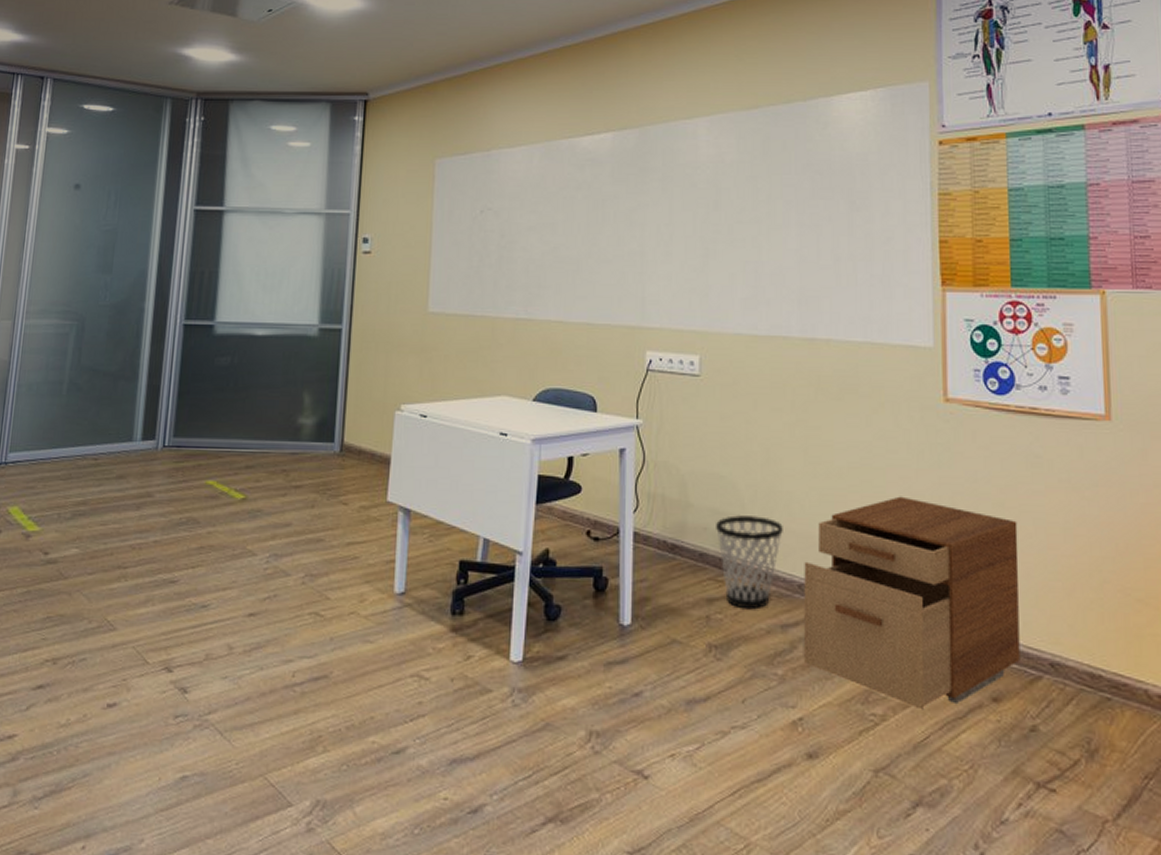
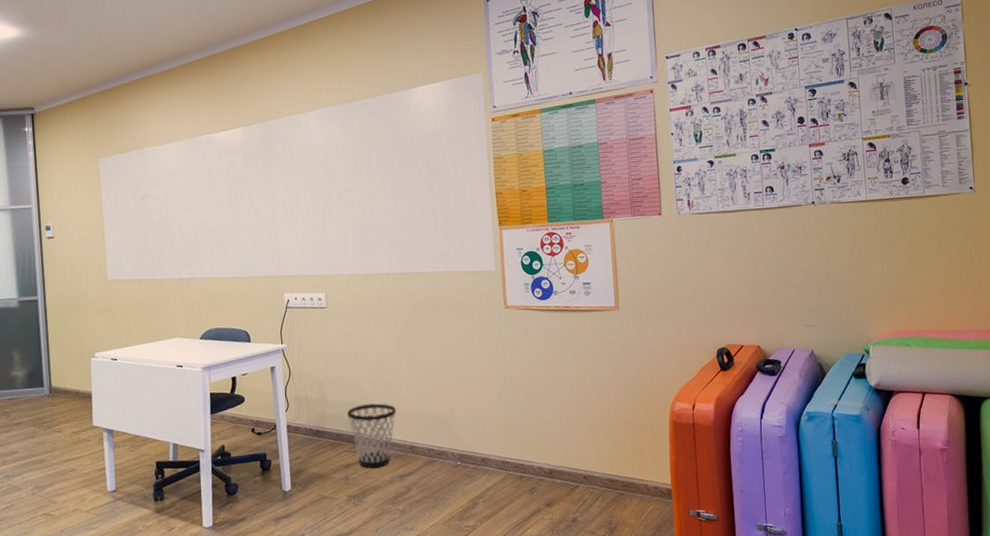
filing cabinet: present [804,496,1020,710] -> none [413,377,564,519]

